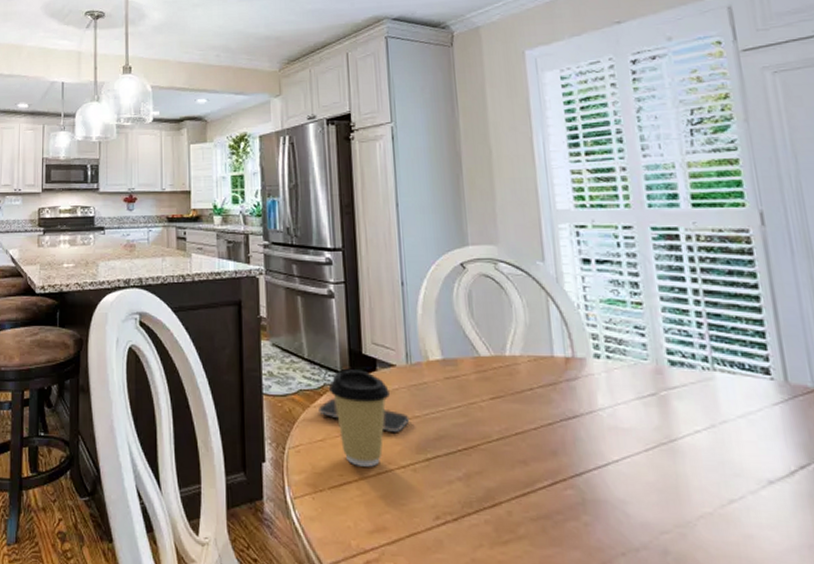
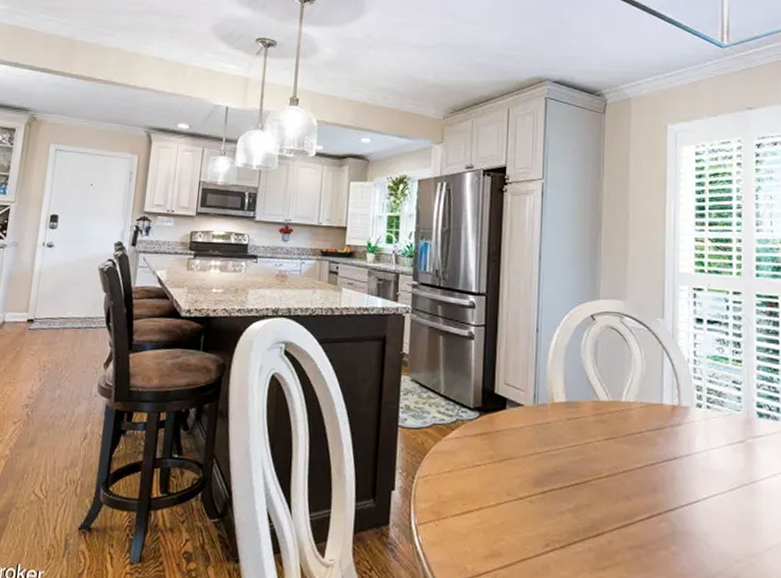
smartphone: present [319,398,410,433] -> none [449,432,531,468]
coffee cup: present [329,369,390,467] -> none [461,407,516,498]

